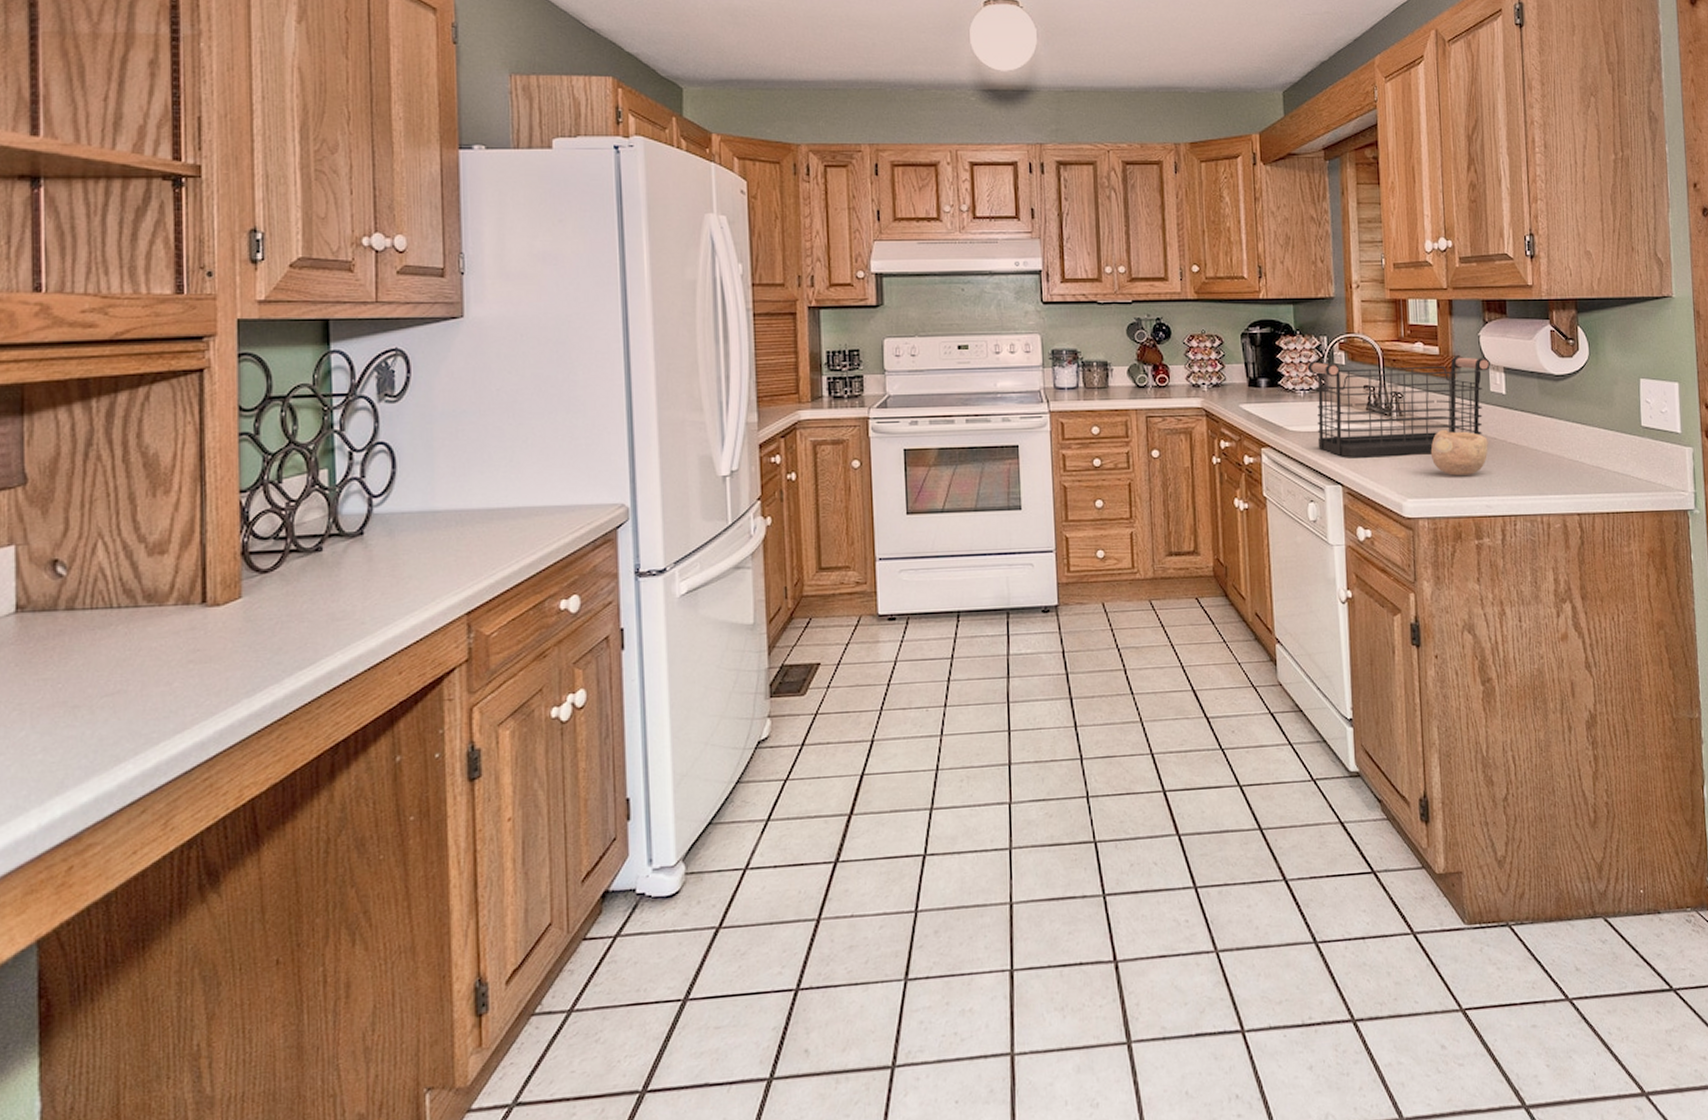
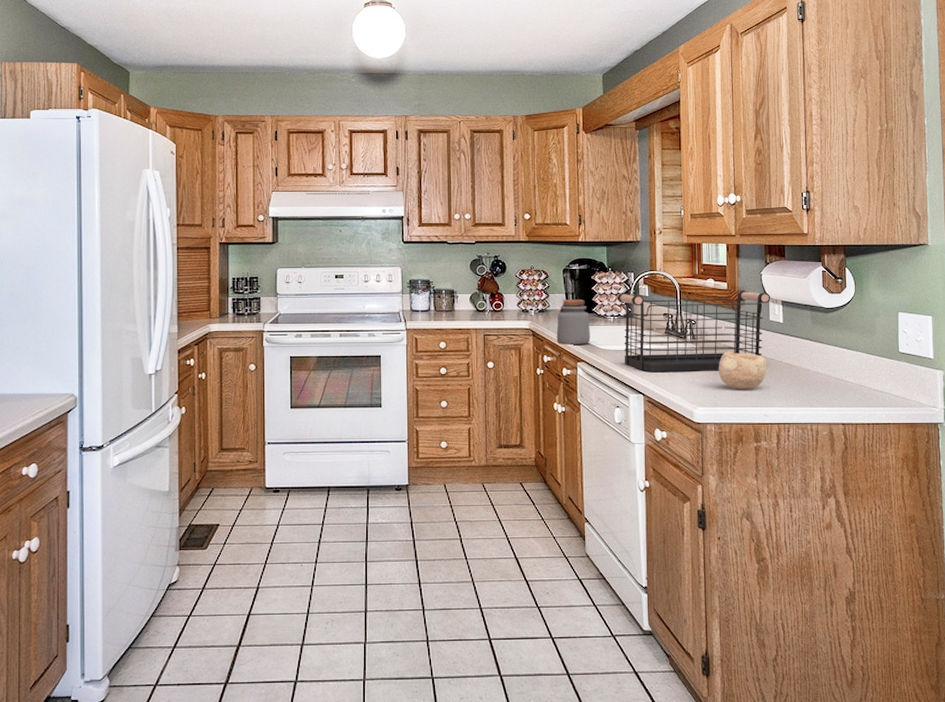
jar: none [1234,371,1277,427] -> present [556,300,590,346]

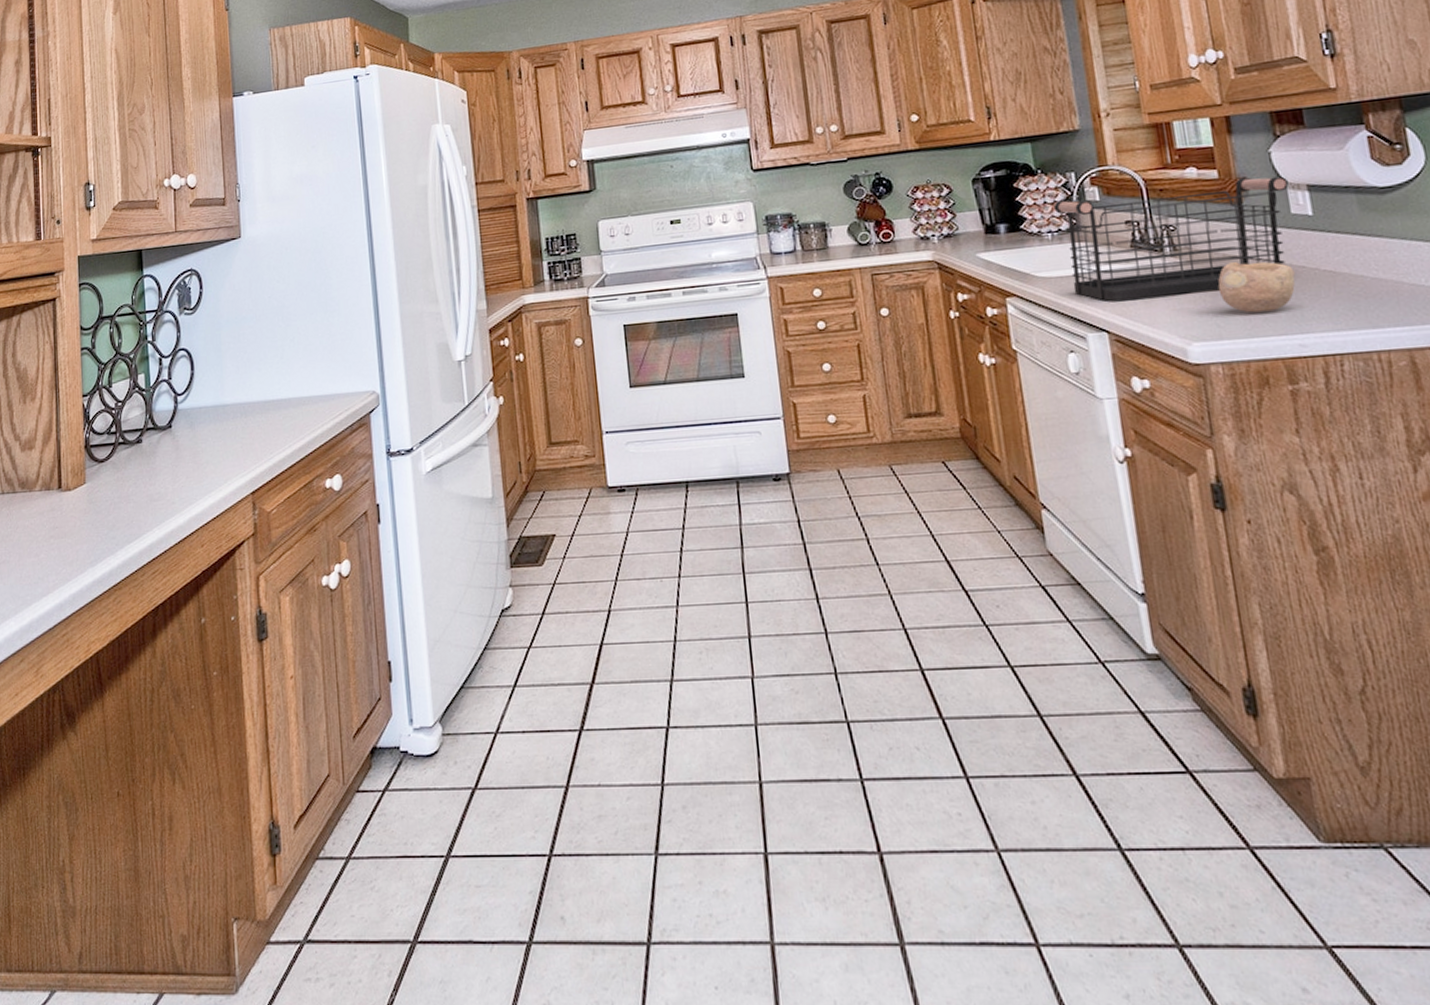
jar: present [556,300,590,346] -> none [970,215,1022,277]

